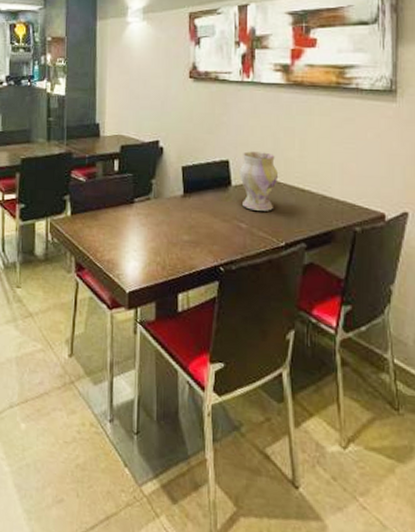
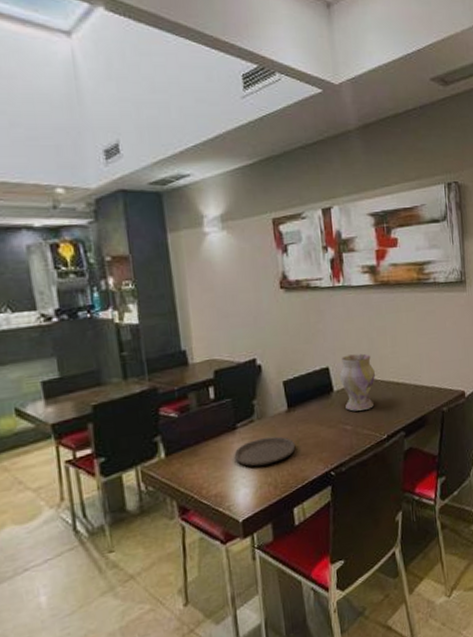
plate: none [129,217,187,244] -> present [234,436,296,466]

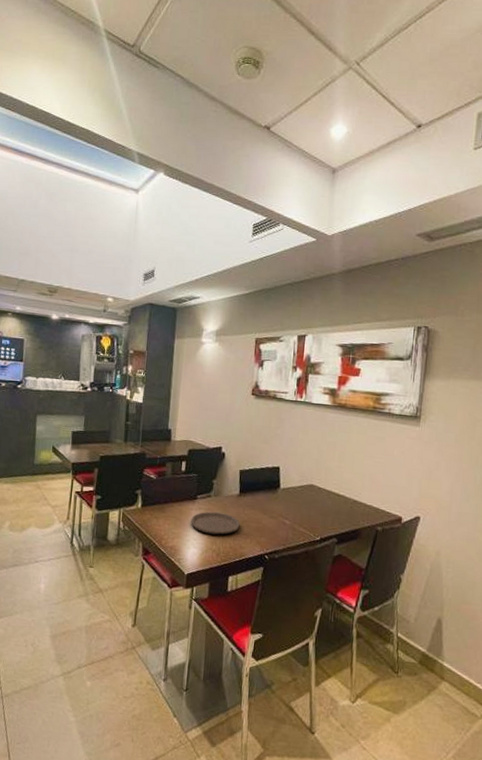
vase: present [339,353,375,412] -> none [287,460,319,511]

